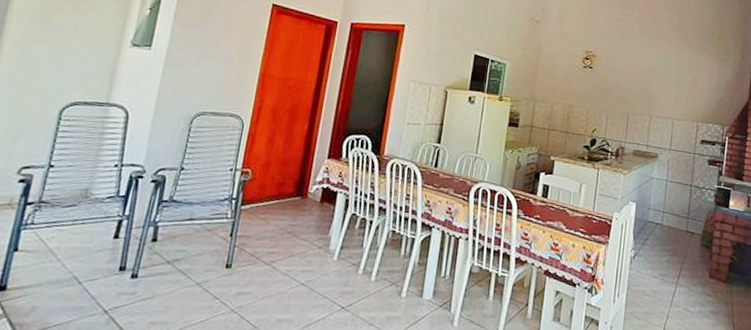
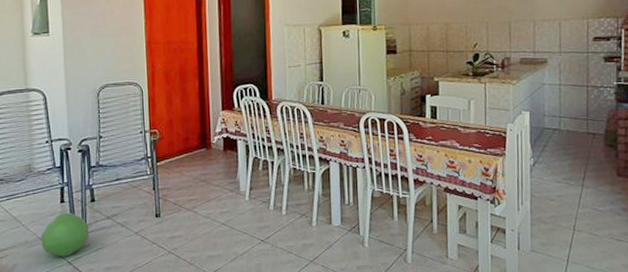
ball: none [75,250,142,304] -> present [41,212,90,257]

